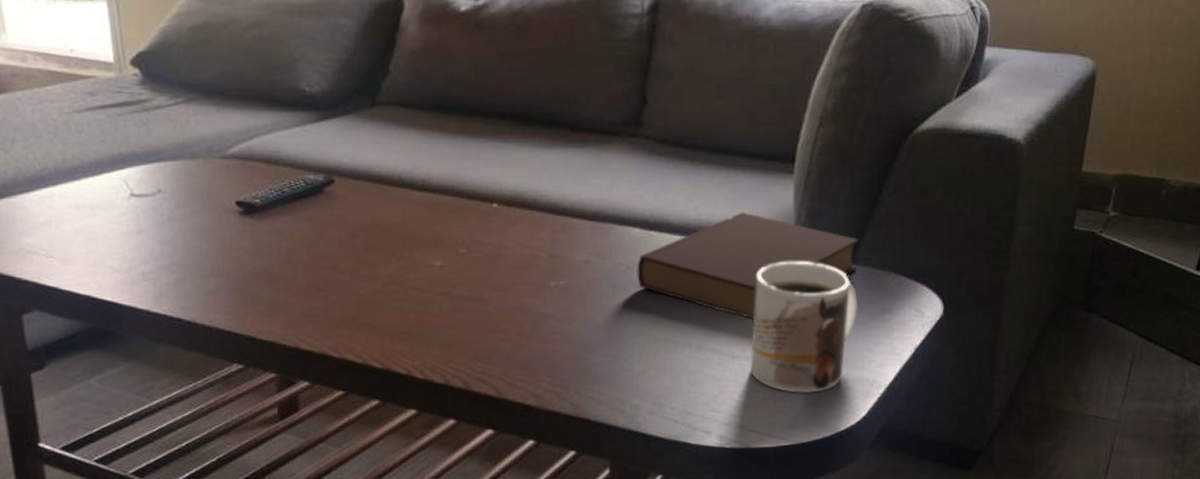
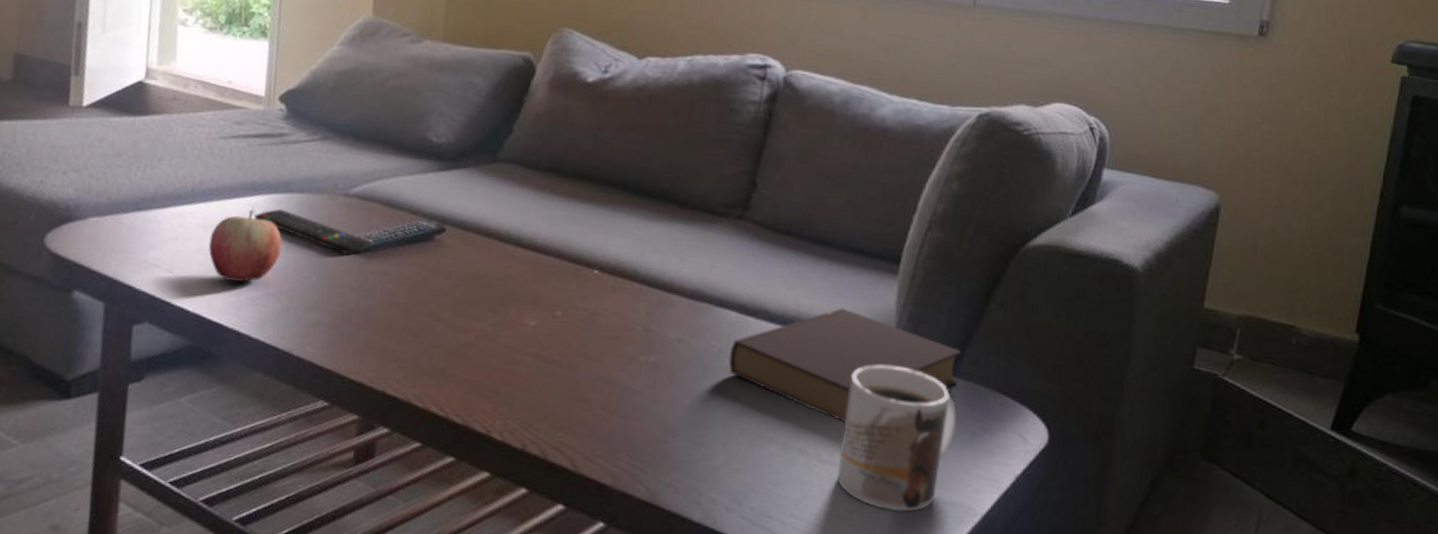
apple: none [85,183,166,259] -> present [208,209,282,283]
remote control: none [129,179,259,219] -> present [254,209,371,255]

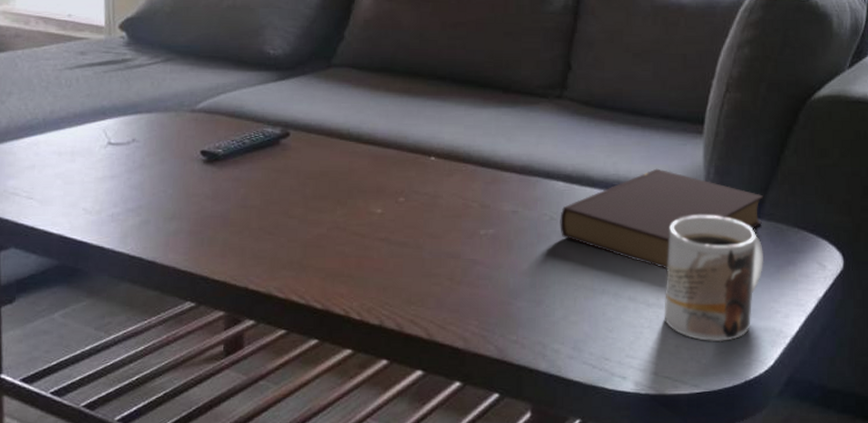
apple: present [208,209,282,283] -> none [65,132,137,202]
remote control: present [254,209,371,255] -> none [106,129,221,166]

